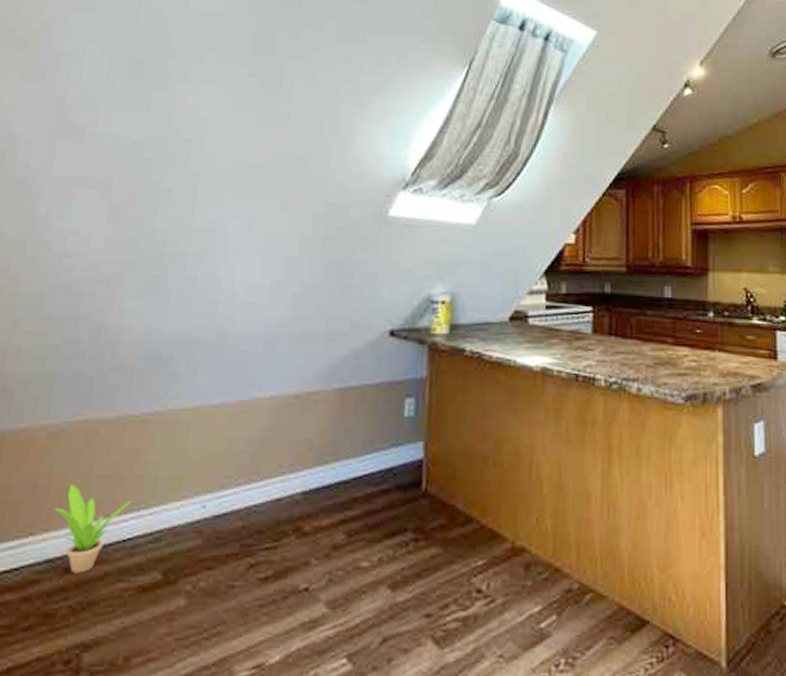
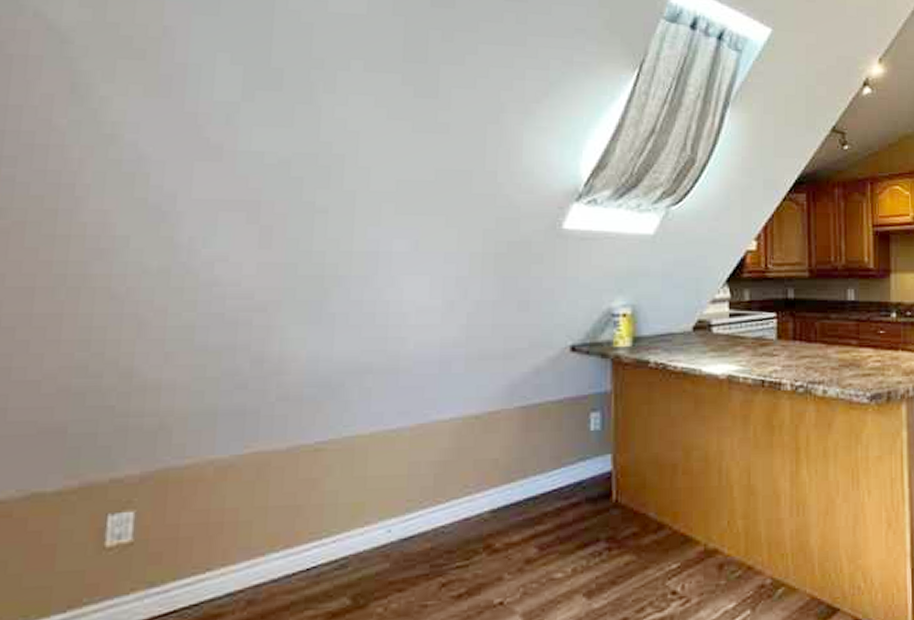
potted plant: present [54,484,132,574] -> none [230,517,312,605]

